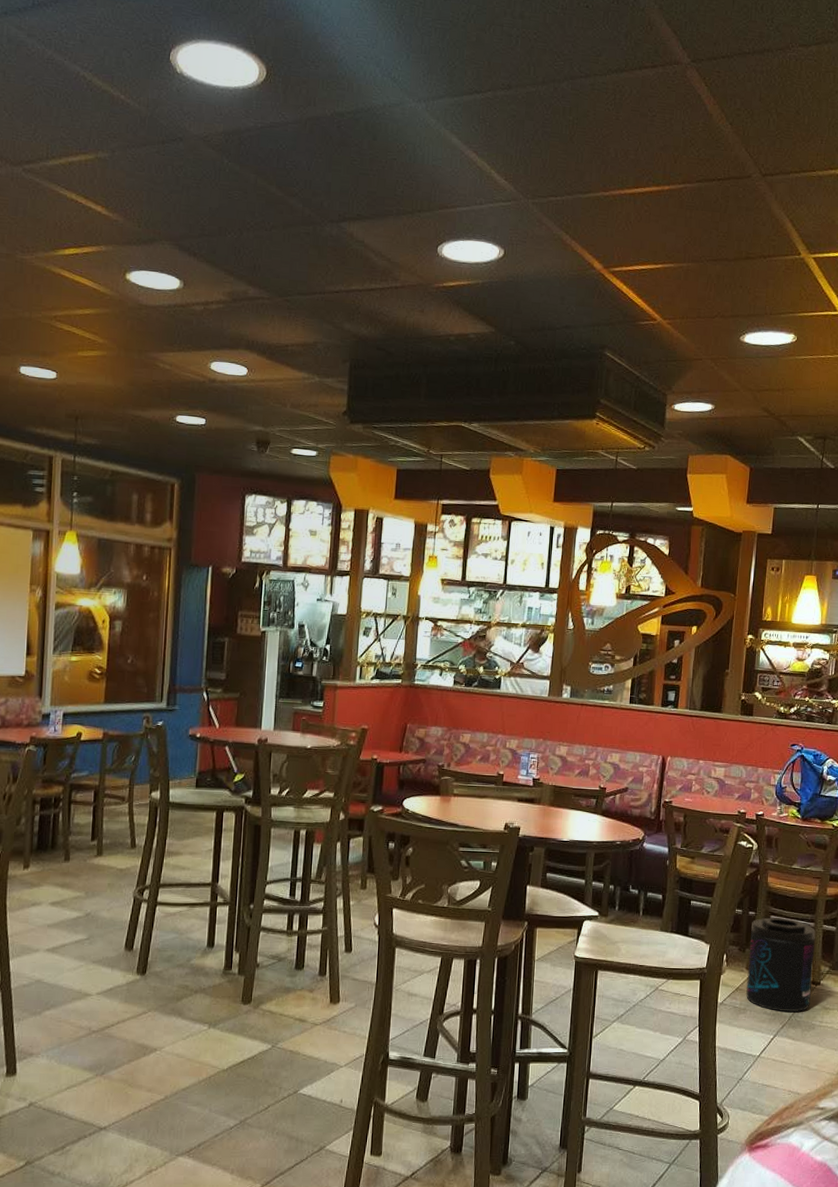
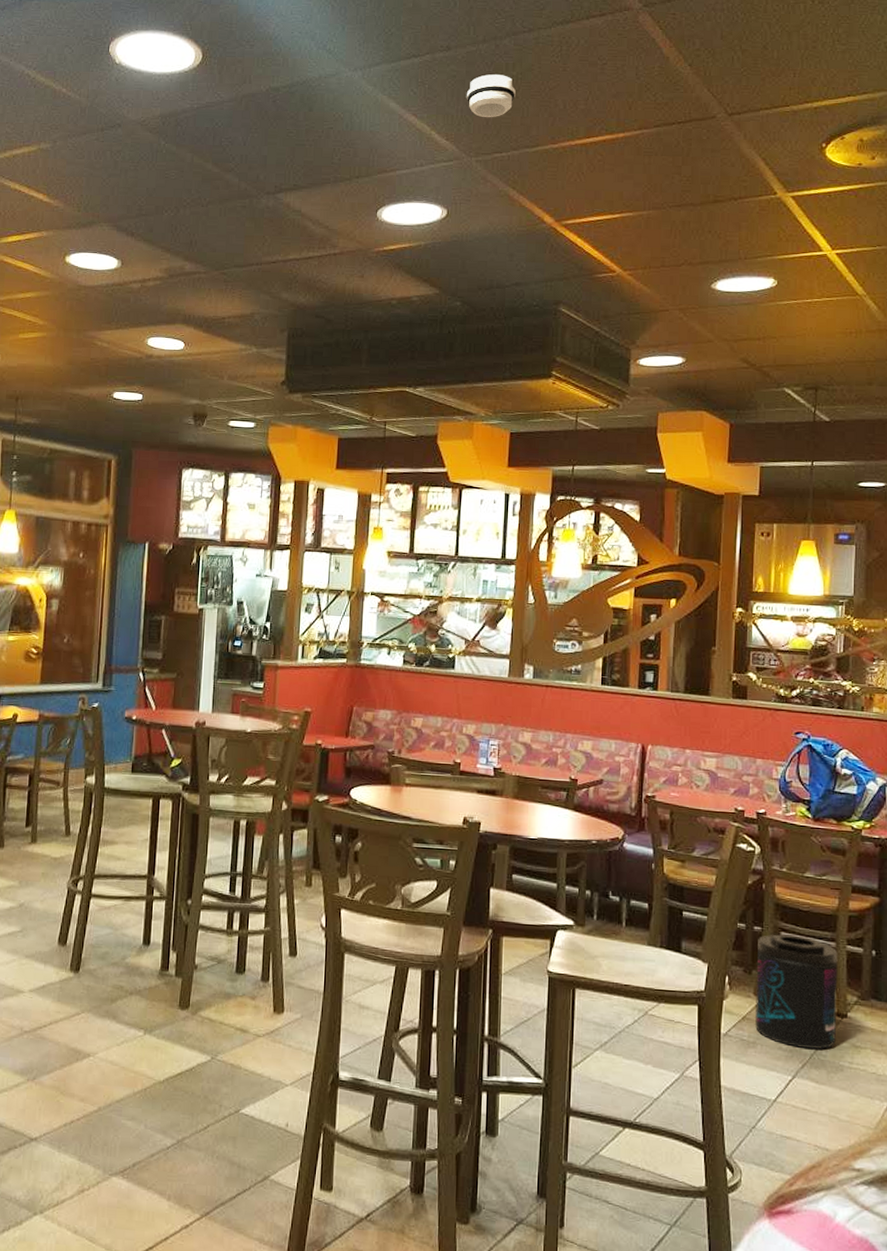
smoke detector: none [525,117,571,161] -> present [466,74,516,118]

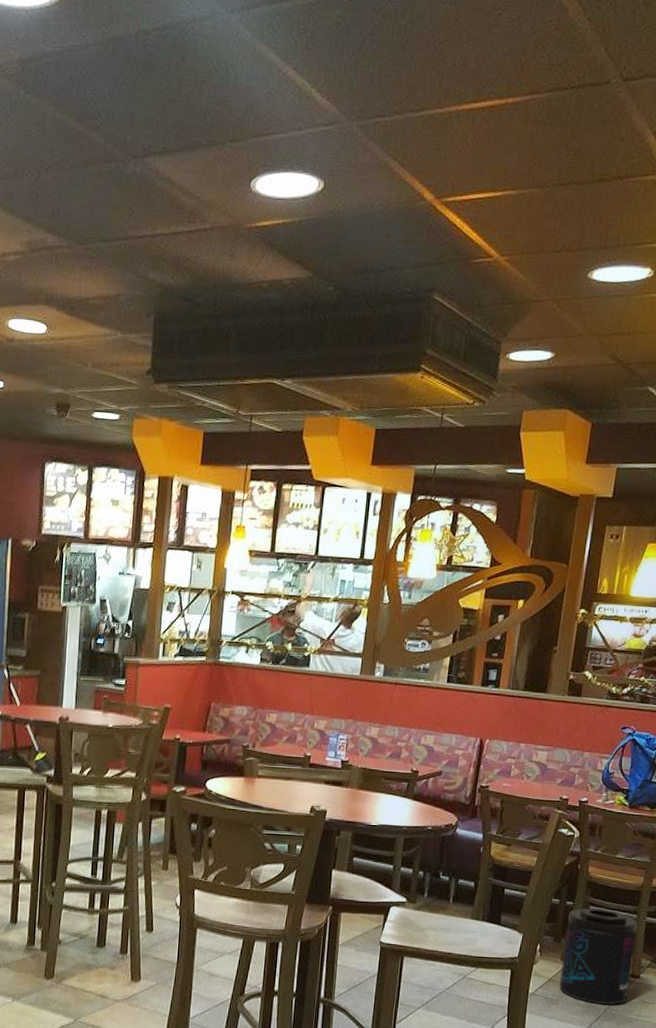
smoke detector: present [466,74,516,118] -> none [350,22,404,75]

